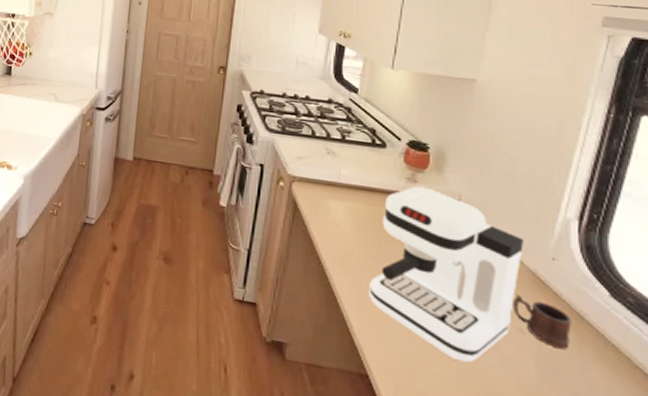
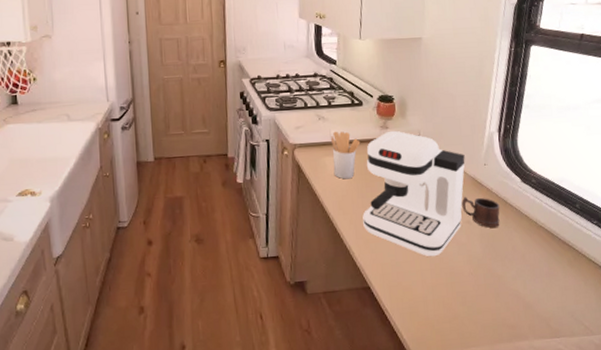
utensil holder: none [338,171,378,234] -> present [331,131,361,180]

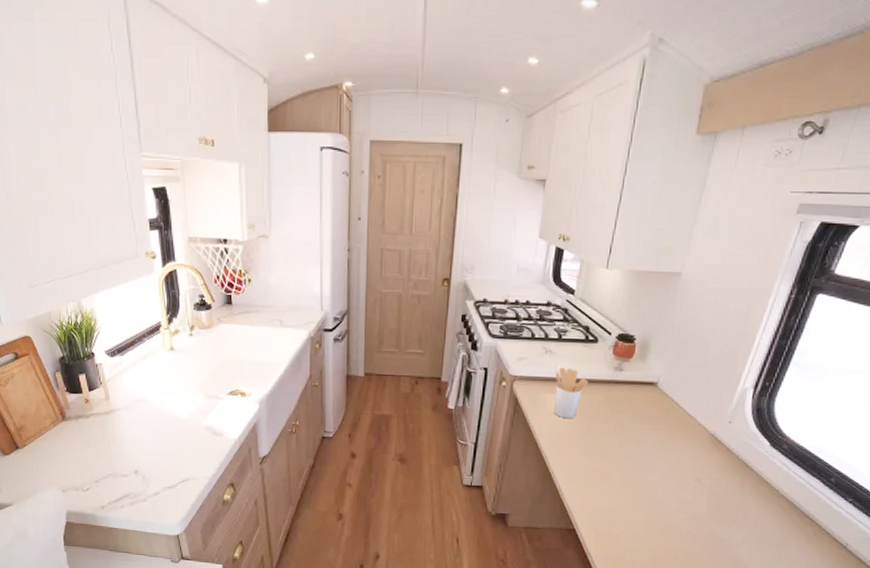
coffee maker: present [363,130,465,257] -> none [578,373,708,510]
mug: present [462,196,500,228] -> none [693,453,738,490]

